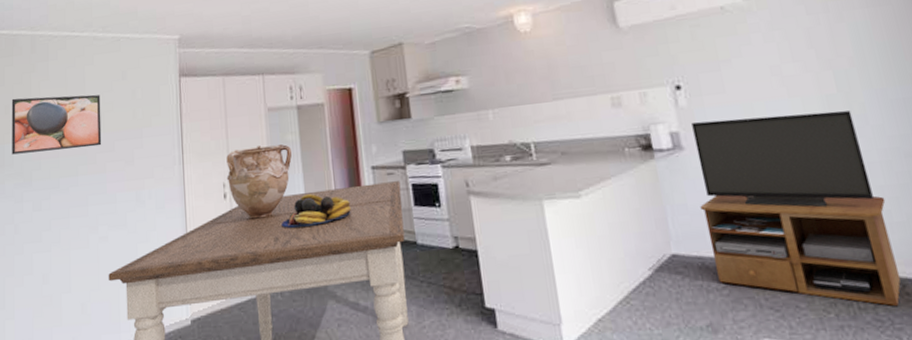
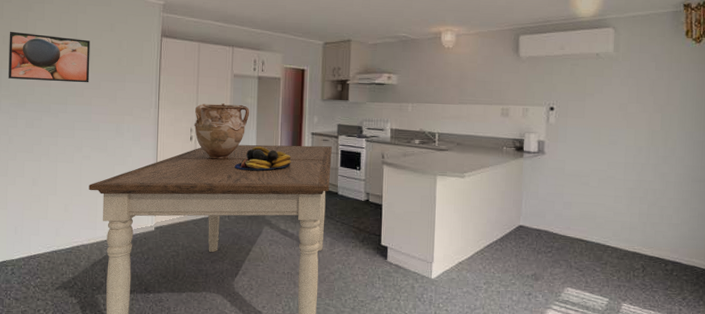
tv stand: present [692,110,901,307] -> none [547,136,671,277]

